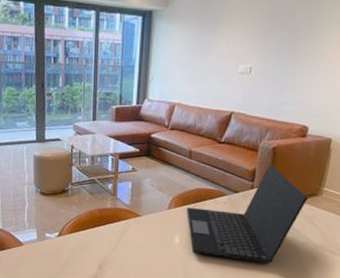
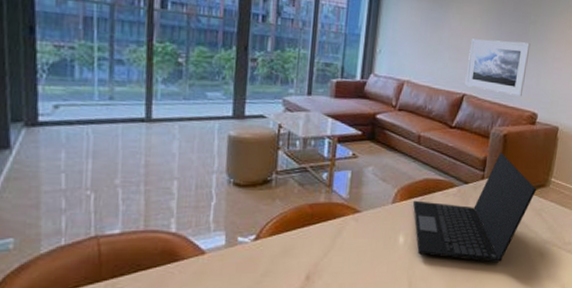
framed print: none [233,58,301,112] -> present [465,38,531,97]

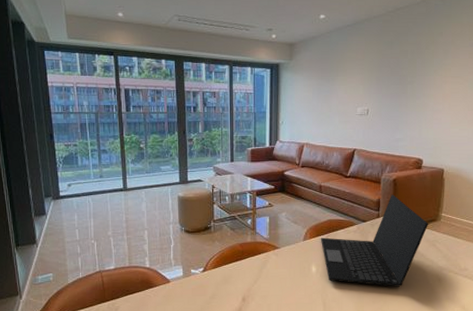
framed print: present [465,38,531,97] -> none [355,101,410,147]

